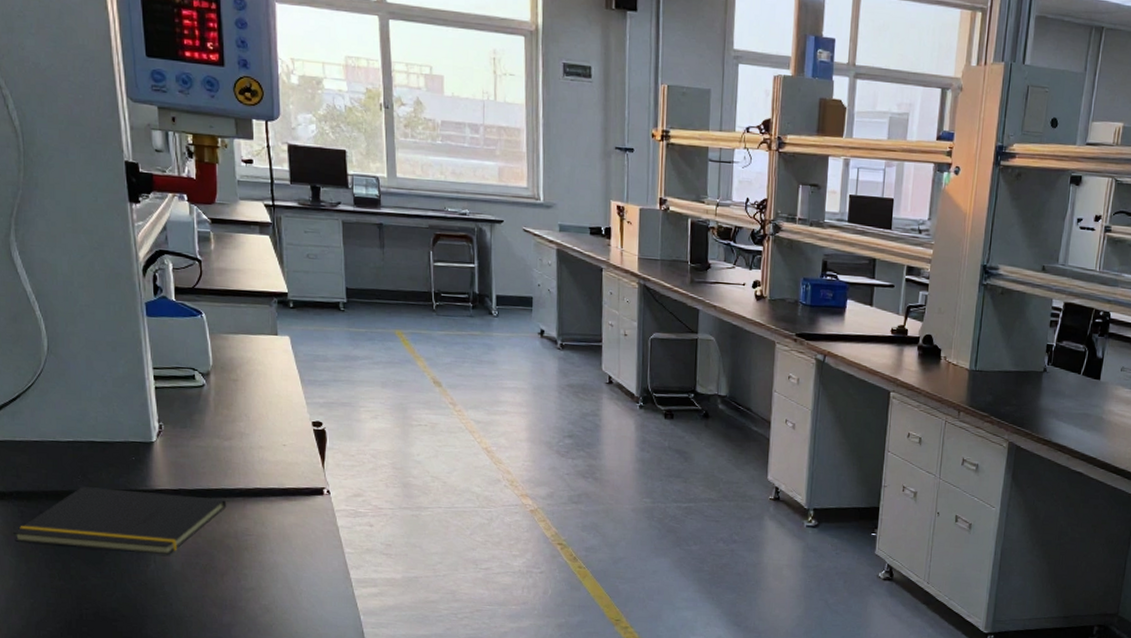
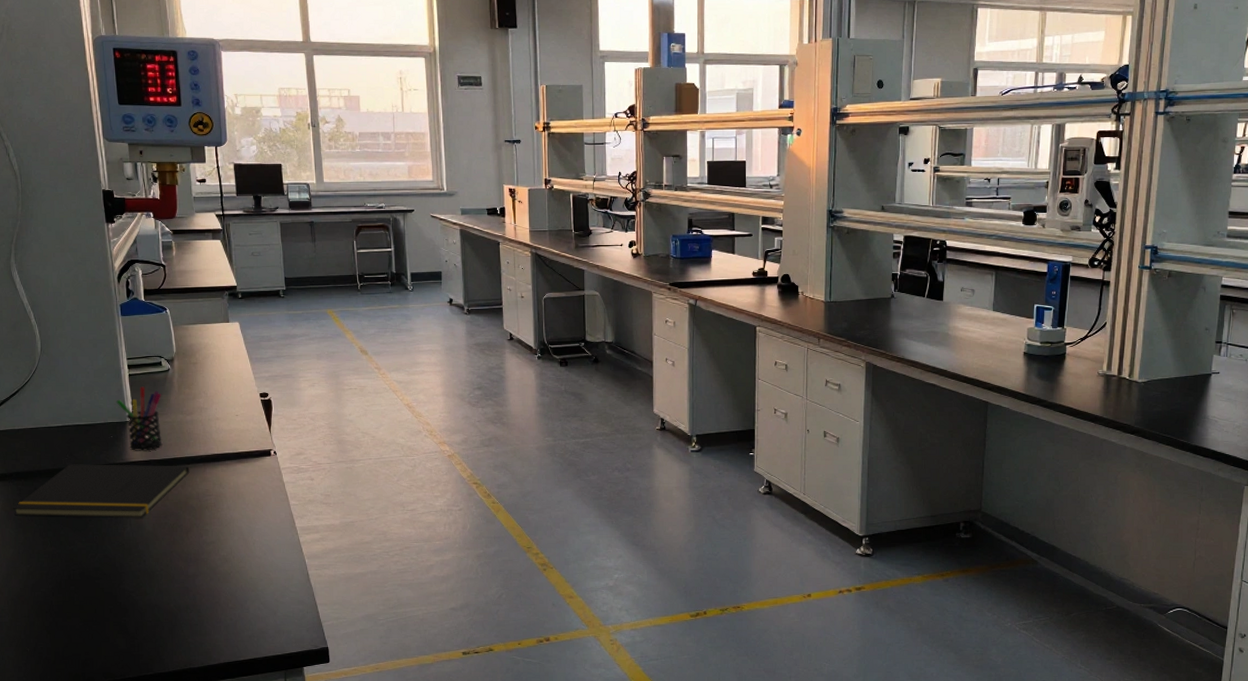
pen holder: none [139,402,195,478] -> present [116,386,163,451]

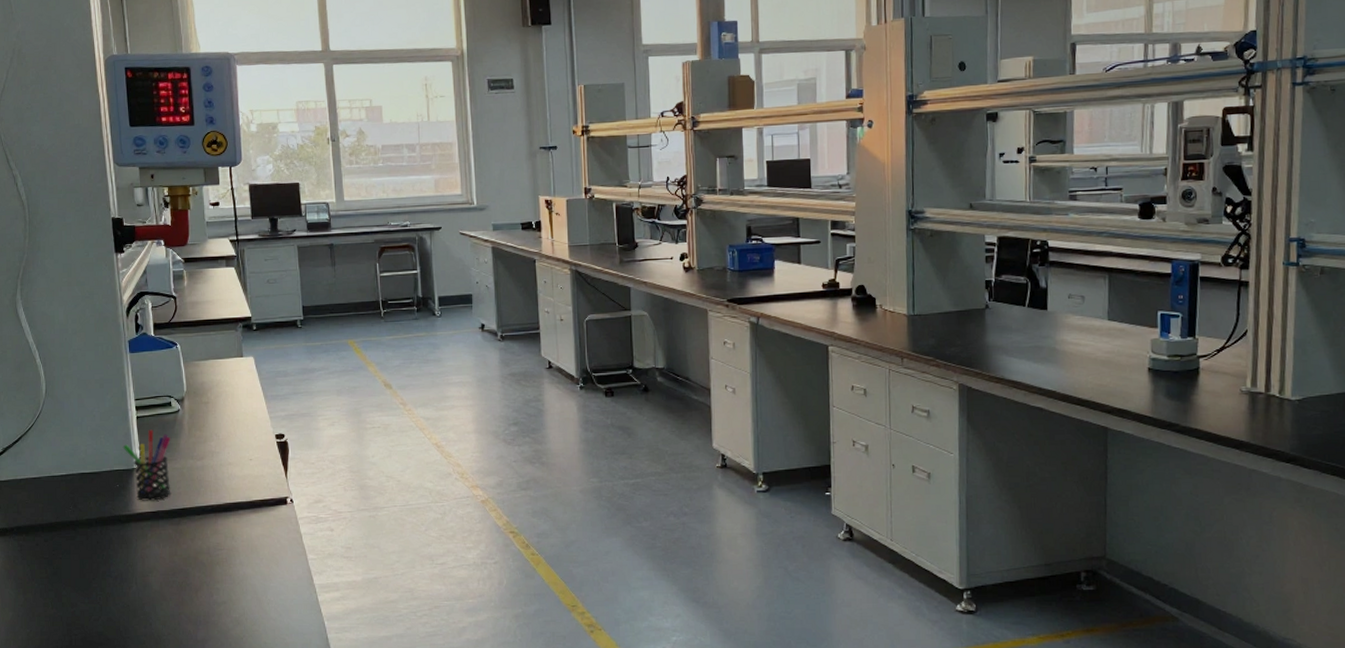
notepad: present [13,464,190,518] -> none [13,516,200,577]

